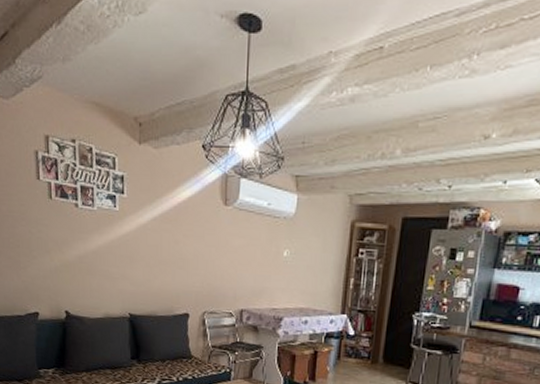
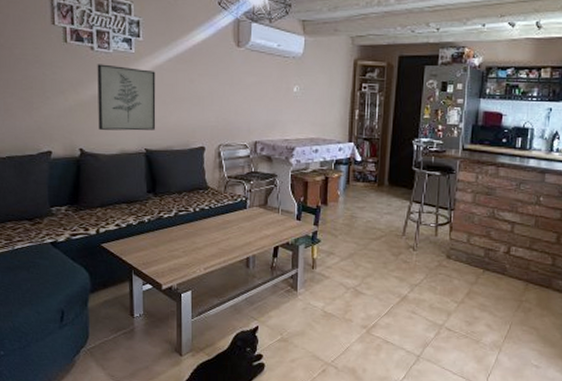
wall art: none [81,222,140,294] -> present [97,64,156,131]

